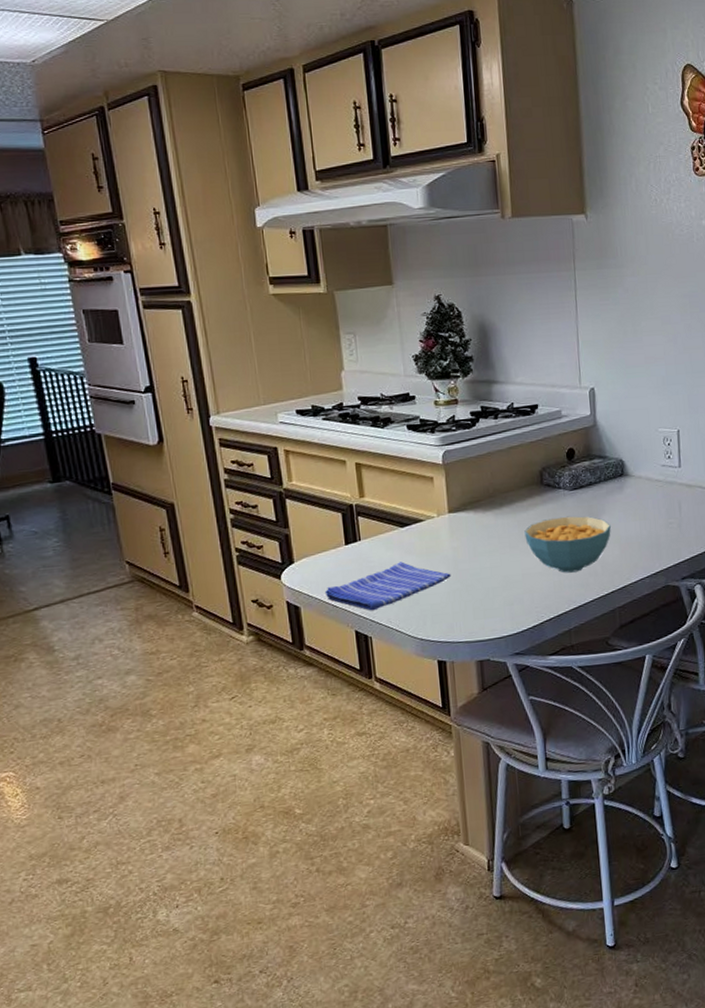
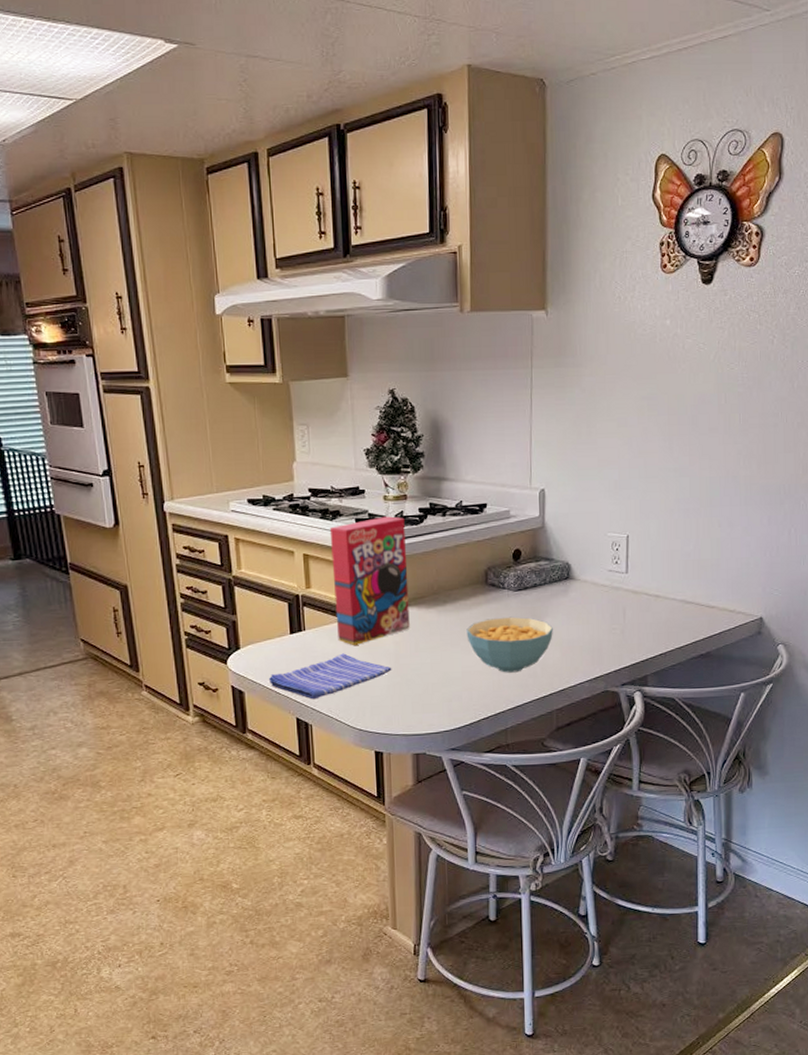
cereal box: none [381,421,467,554] -> present [329,516,410,646]

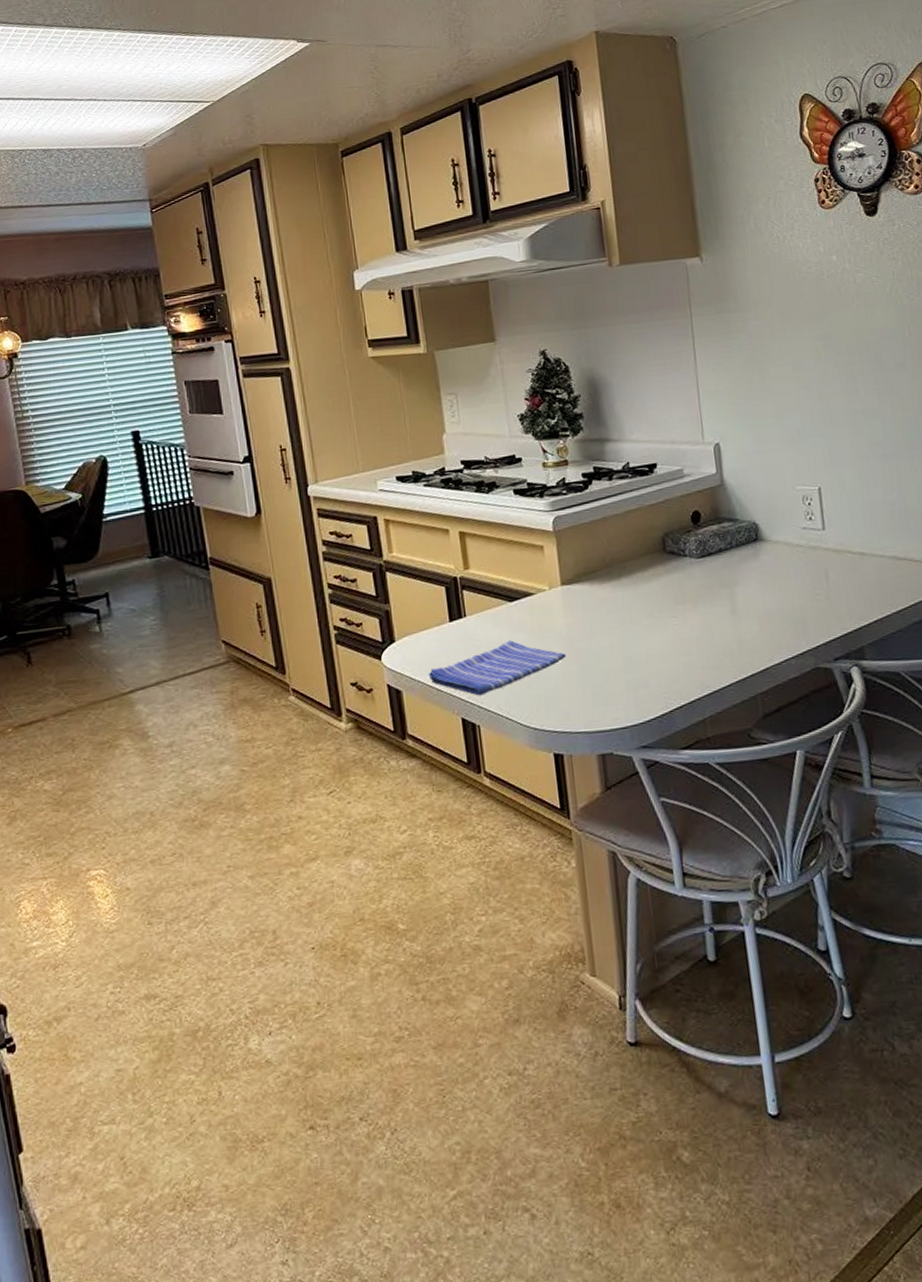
cereal box: present [329,516,410,646] -> none [486,484,583,632]
cereal bowl: present [466,616,553,673] -> none [647,587,747,653]

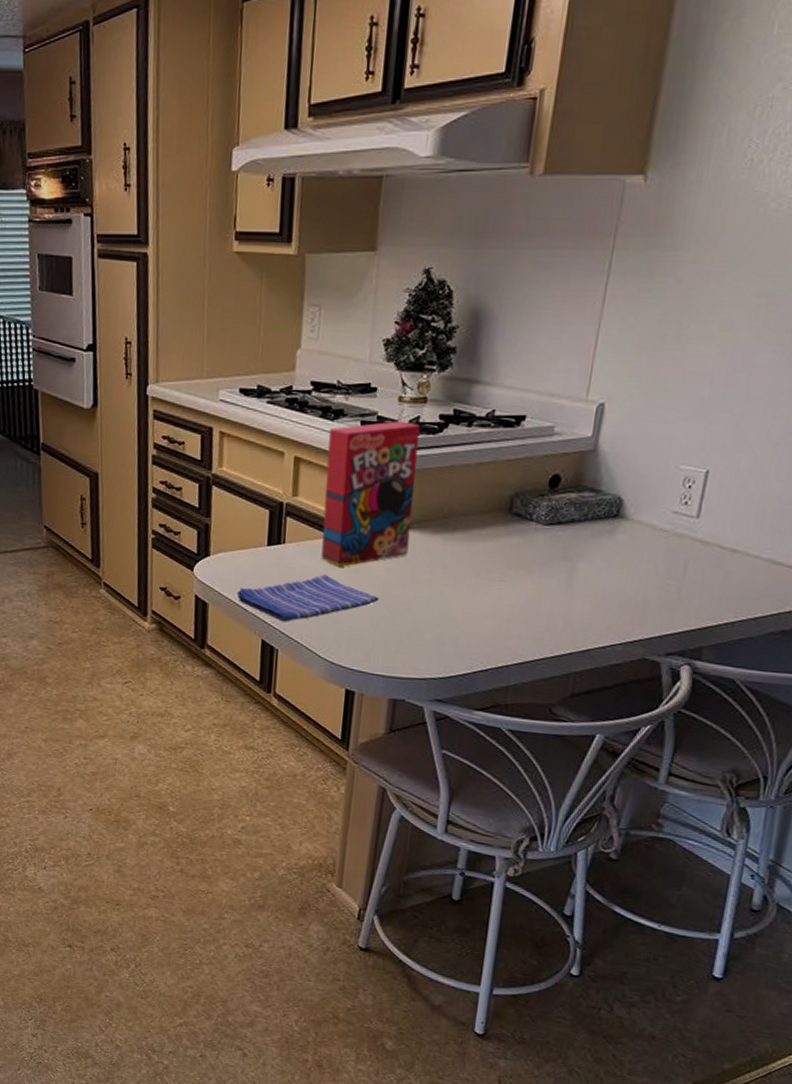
cereal box: none [486,484,583,632] -> present [321,421,420,568]

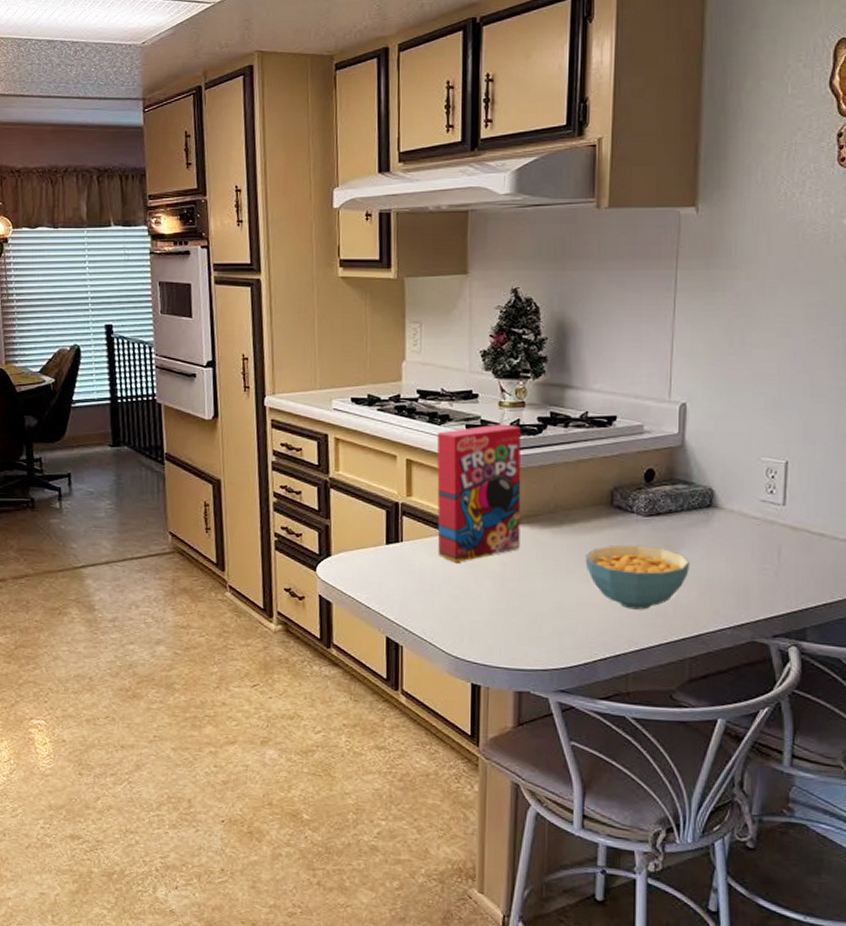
dish towel: present [236,574,380,622] -> none [359,570,497,619]
cereal bowl: none [475,554,587,623] -> present [585,545,689,610]

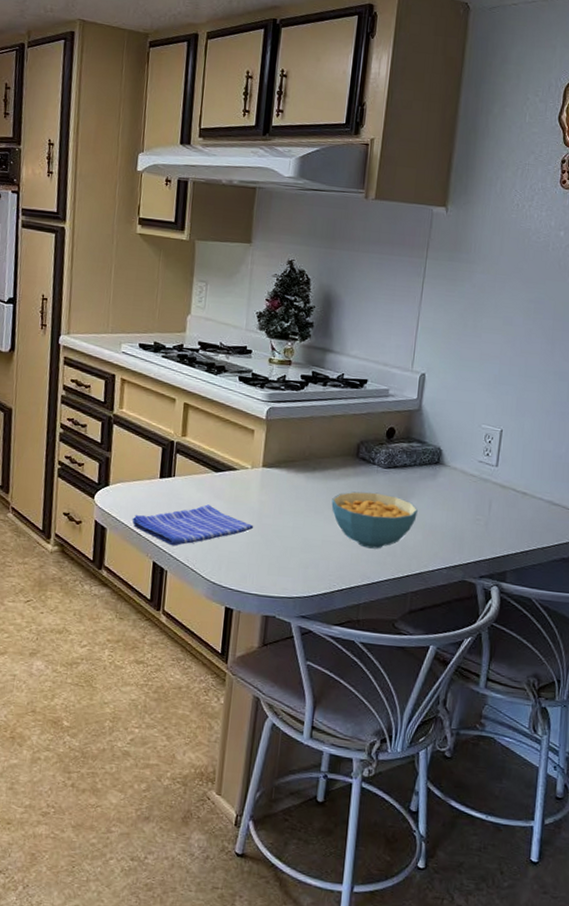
dish towel: none [359,570,497,619] -> present [132,504,254,546]
cereal box: present [436,424,521,564] -> none [205,378,286,499]

